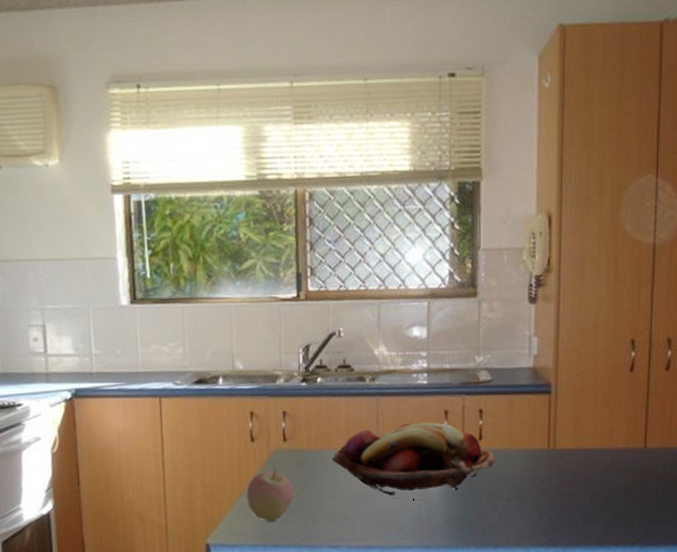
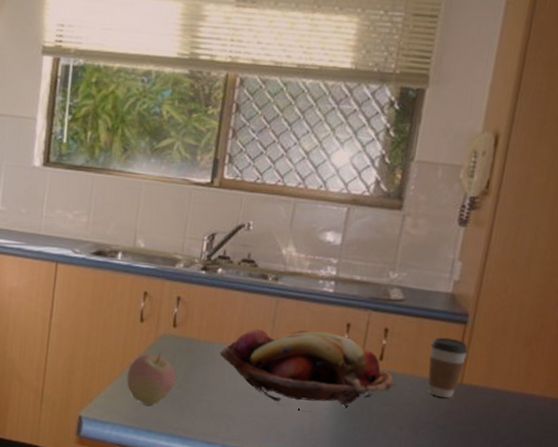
coffee cup: none [522,409,556,465] -> present [428,337,468,398]

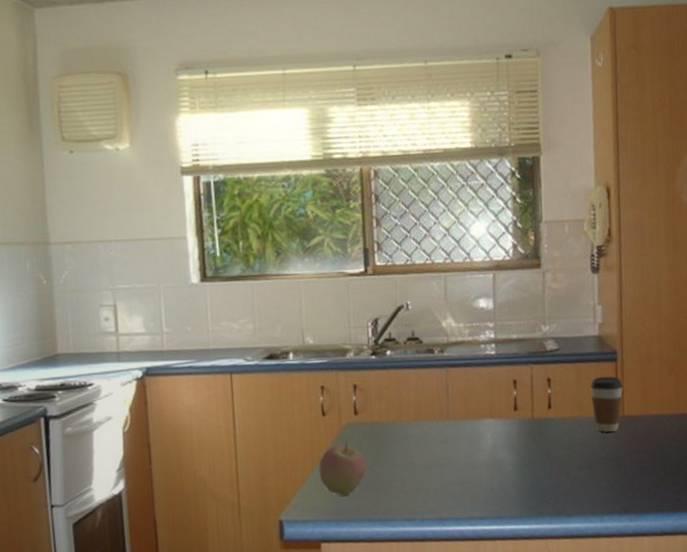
fruit basket: present [219,329,395,412] -> none [402,392,567,471]

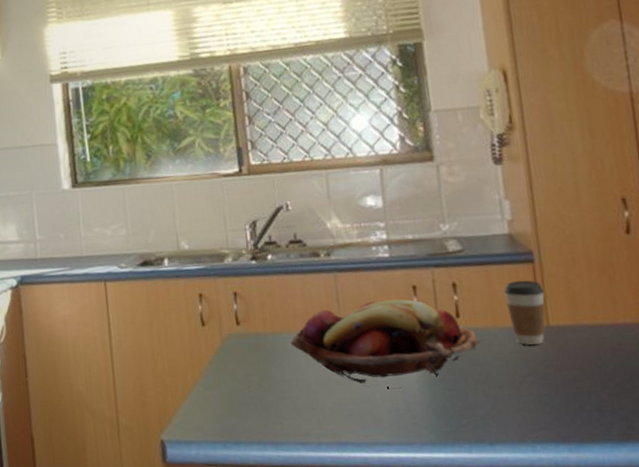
apple: present [318,442,367,496] -> none [200,354,253,415]
fruit basket: none [402,392,567,471] -> present [290,299,481,389]

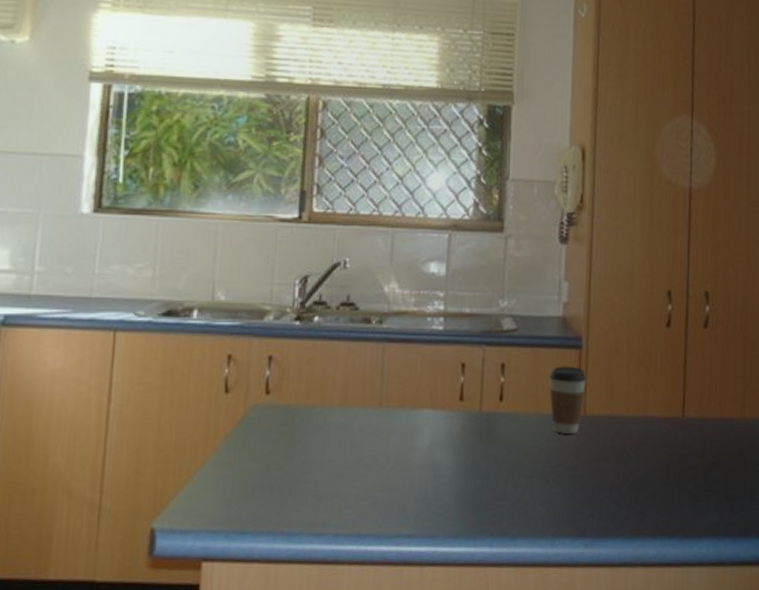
fruit basket: present [290,299,481,389] -> none [323,377,519,475]

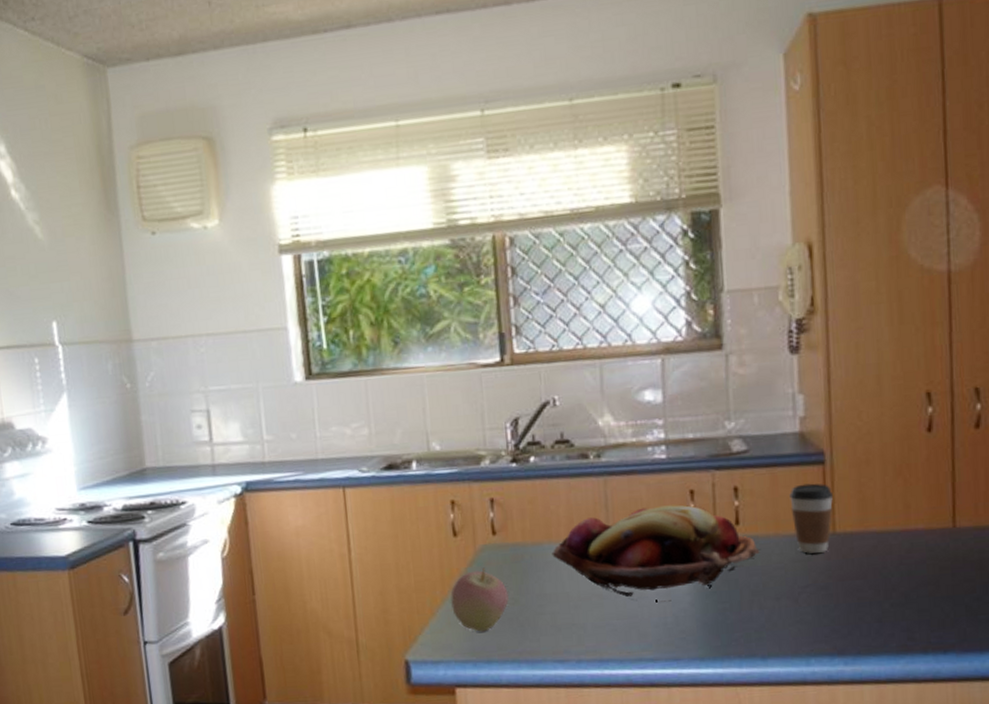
apple: none [210,428,273,499] -> present [450,567,509,632]
fruit basket: none [323,377,519,475] -> present [551,505,760,602]

